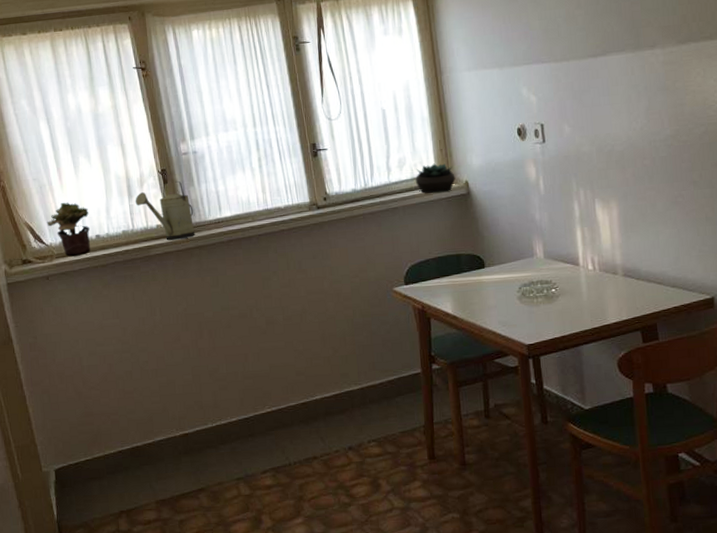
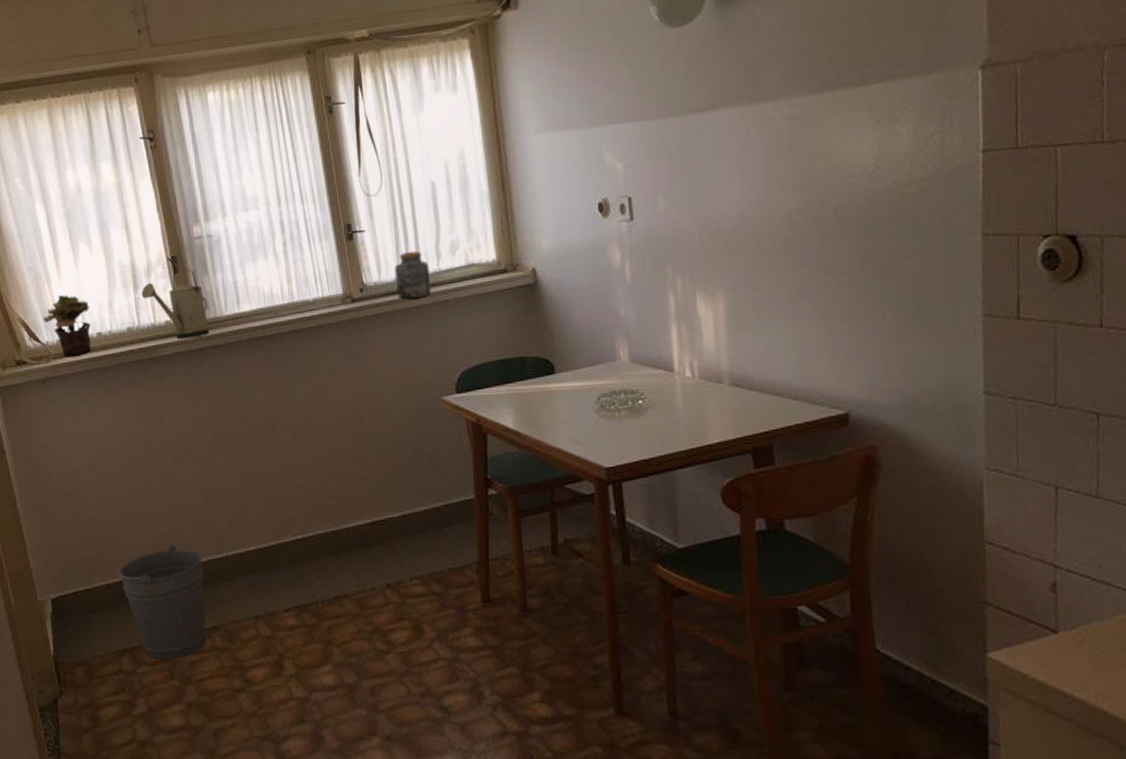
bucket: none [115,417,195,519] -> present [118,544,207,659]
jar: none [352,167,384,207] -> present [394,251,432,300]
succulent plant: present [415,163,456,193] -> none [470,247,520,283]

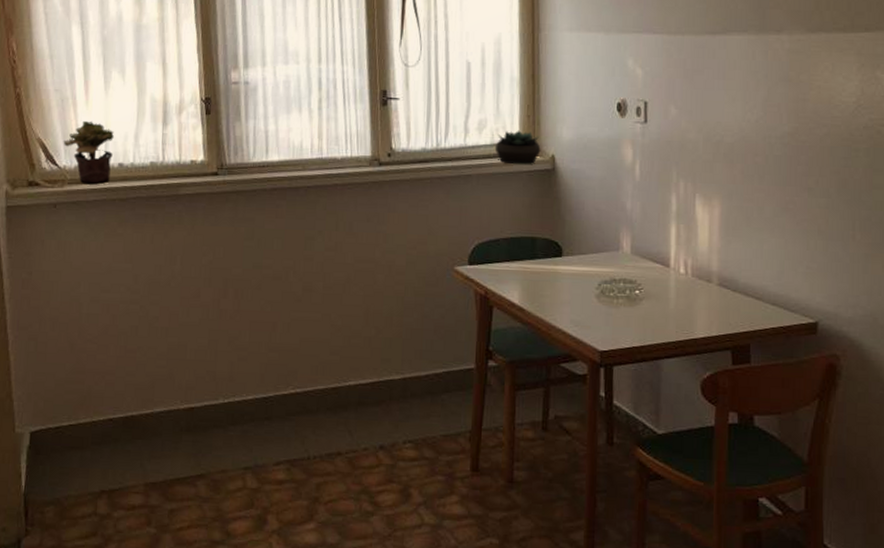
bucket: present [118,544,207,659] -> none [107,385,197,505]
watering can: present [141,270,210,339] -> none [170,113,236,180]
jar: present [394,251,432,300] -> none [422,125,457,170]
succulent plant: none [470,247,520,283] -> present [494,130,541,164]

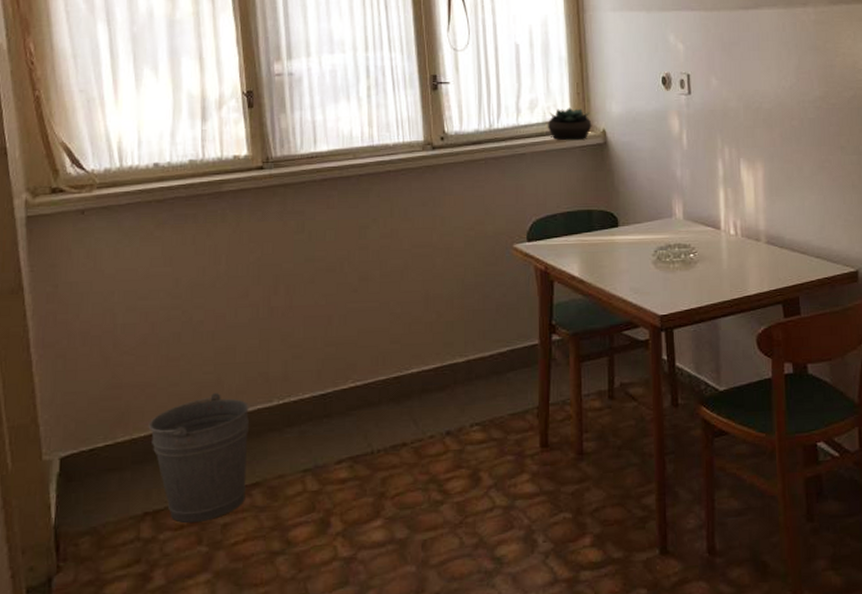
potted plant: present [63,120,114,186] -> none [90,120,148,189]
bucket: none [107,385,197,505] -> present [148,392,250,523]

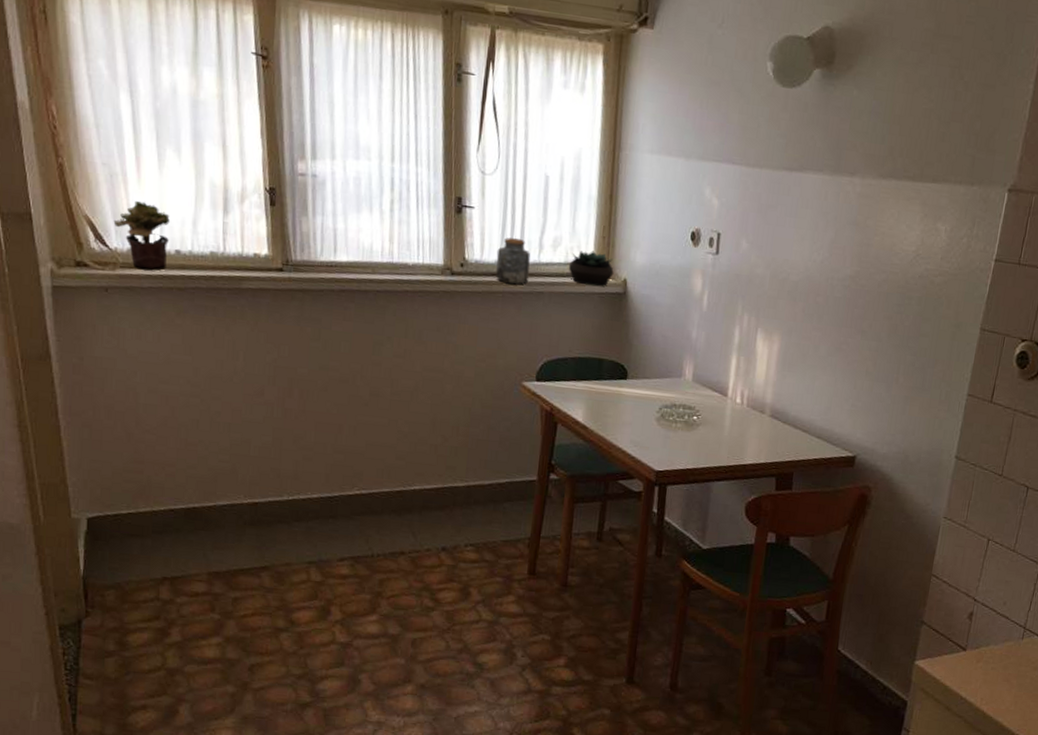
potted plant: none [90,120,148,189] -> present [113,200,170,272]
bucket: present [148,392,250,523] -> none [167,480,261,593]
jar: none [475,106,510,150] -> present [495,237,531,284]

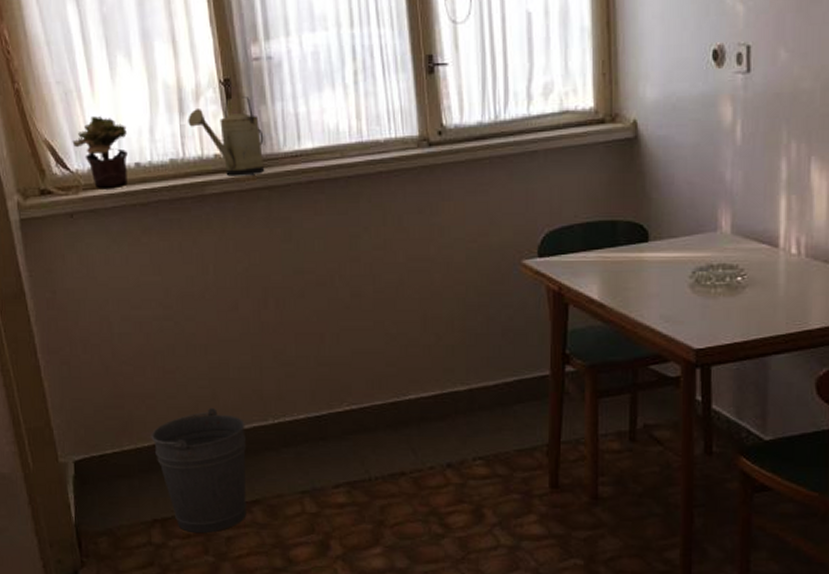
bucket: none [167,480,261,593] -> present [151,407,247,533]
watering can: none [231,204,303,277] -> present [188,97,265,176]
jar: present [495,237,531,284] -> none [478,92,519,147]
succulent plant: present [568,250,614,286] -> none [564,92,620,134]

